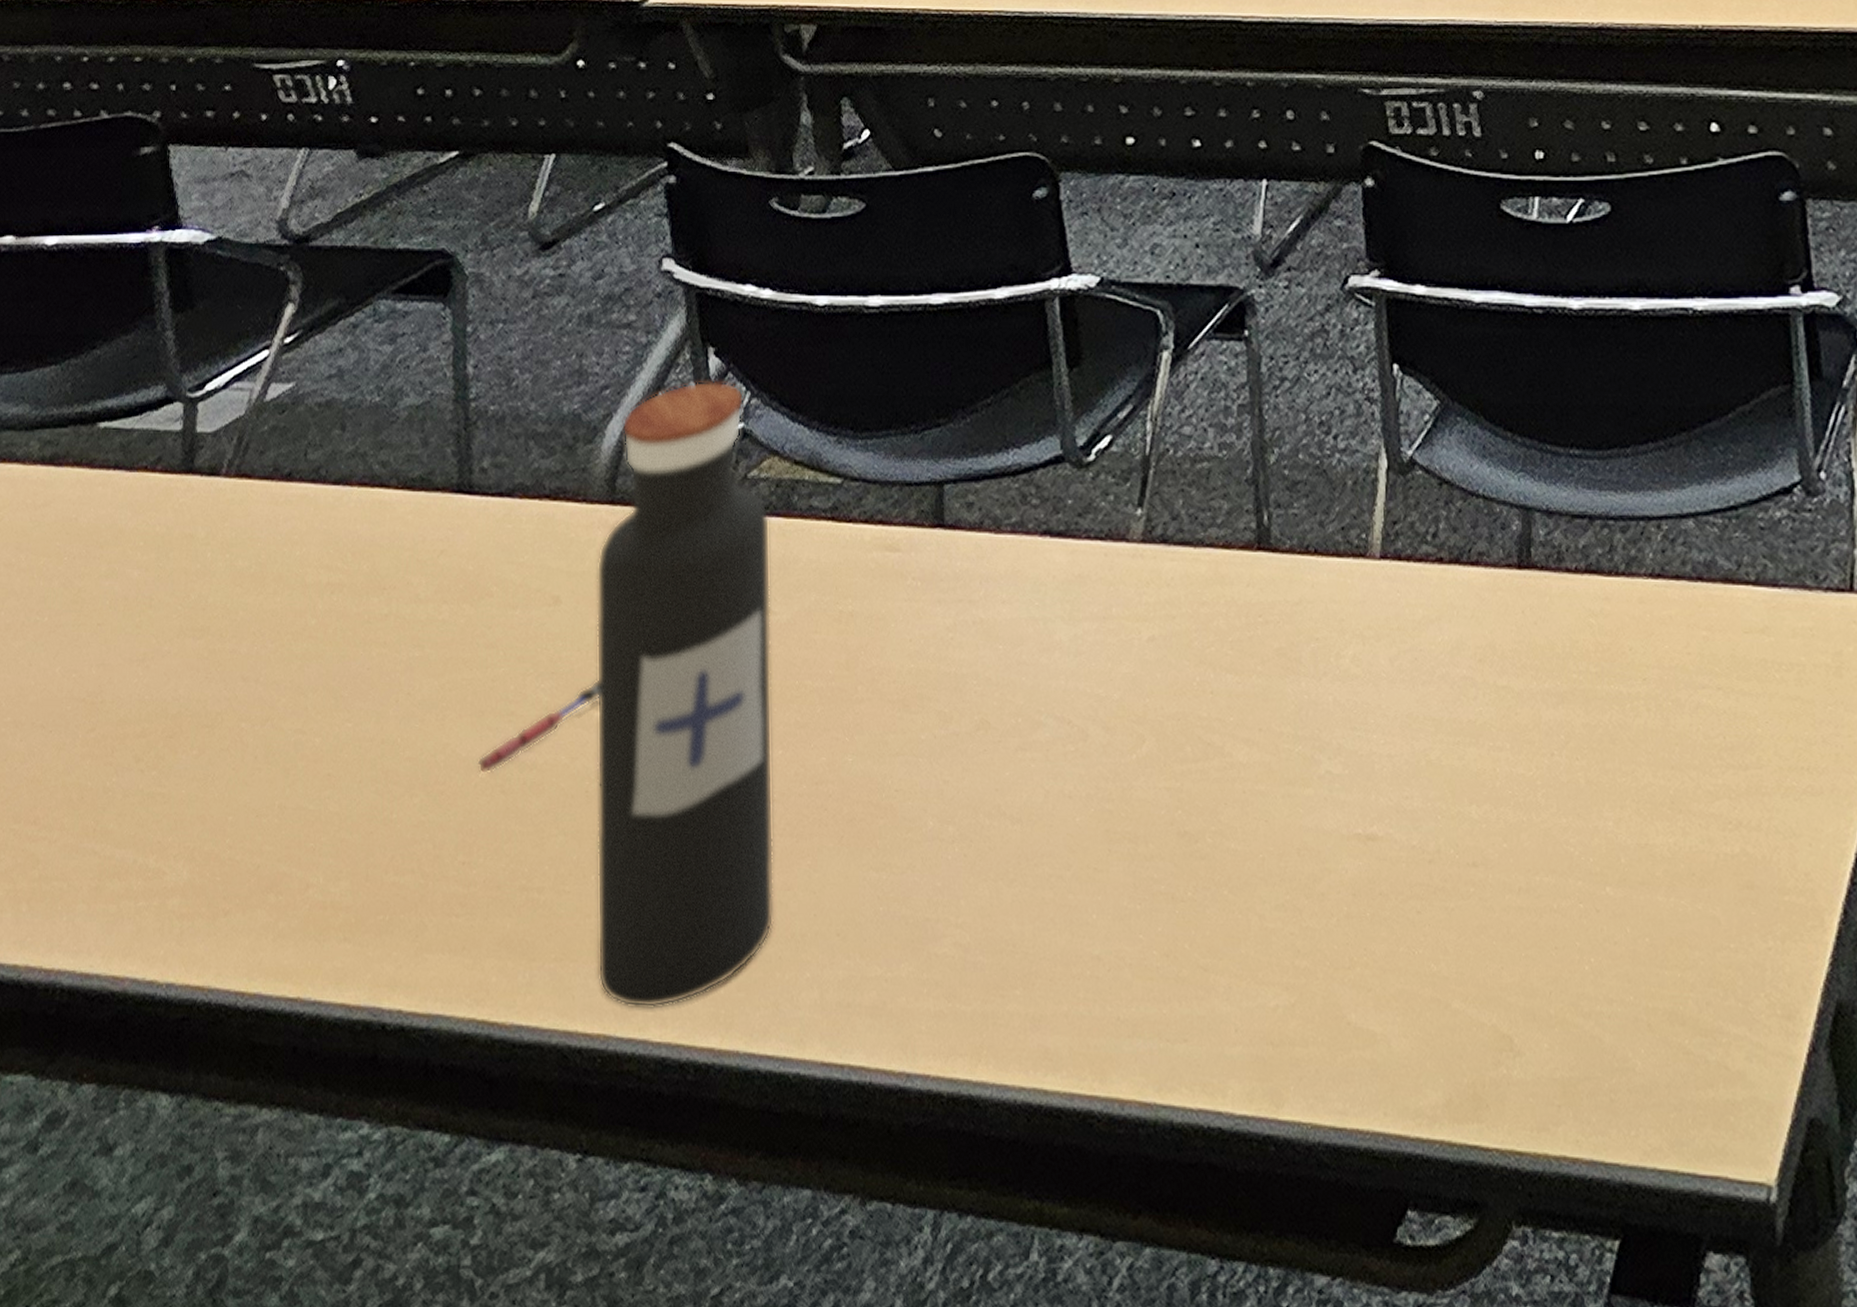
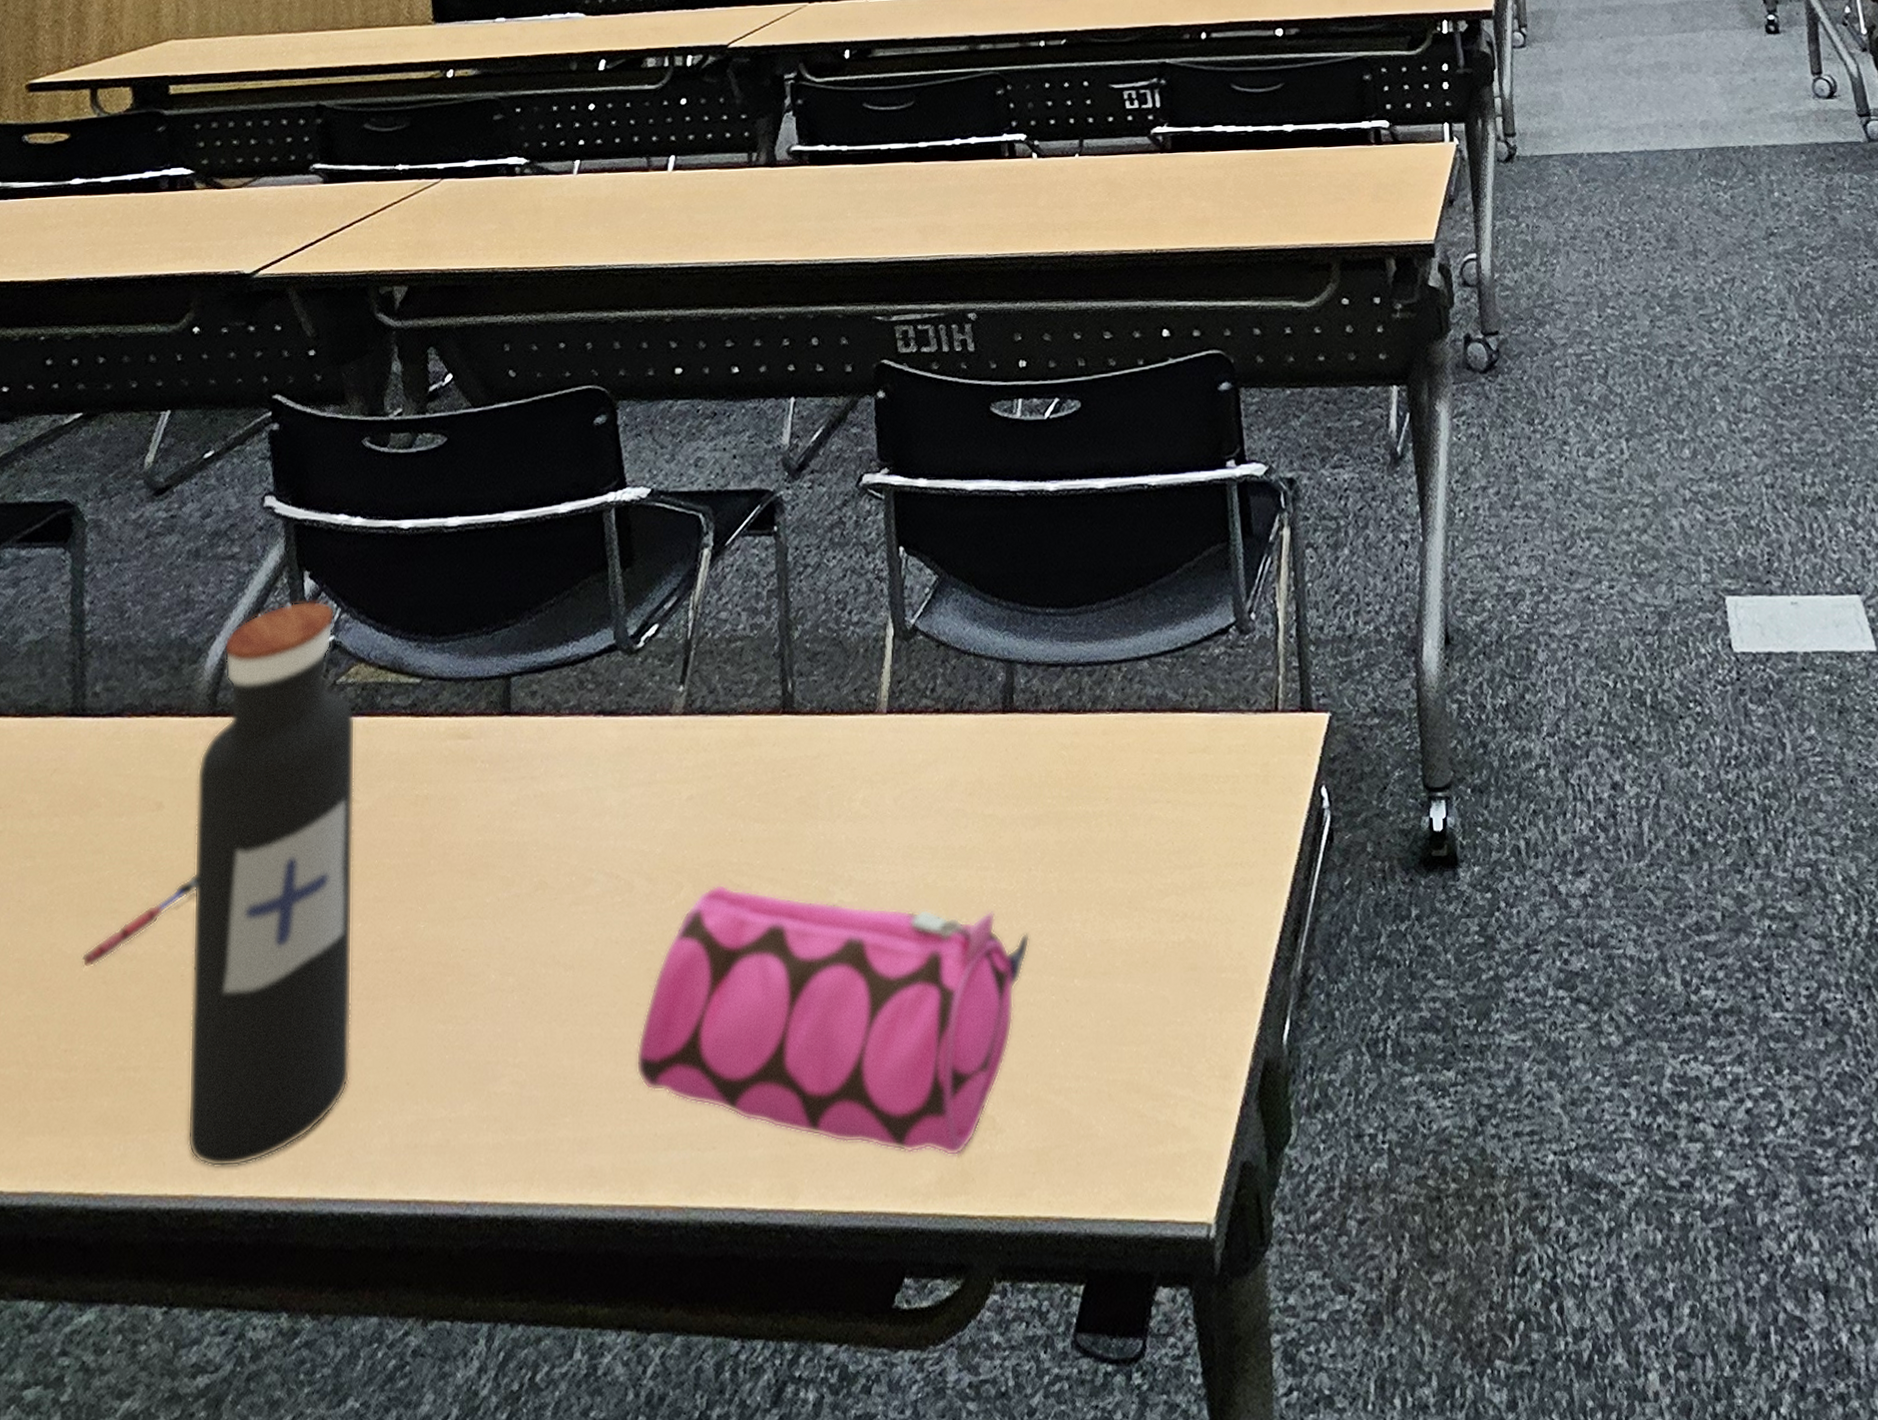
pencil case: none [1094,740,1554,1078] -> present [636,884,1031,1157]

